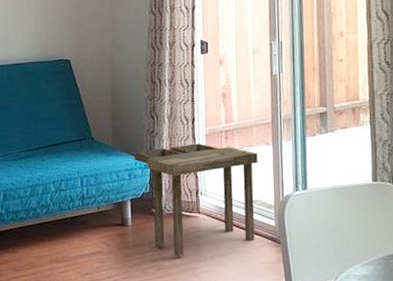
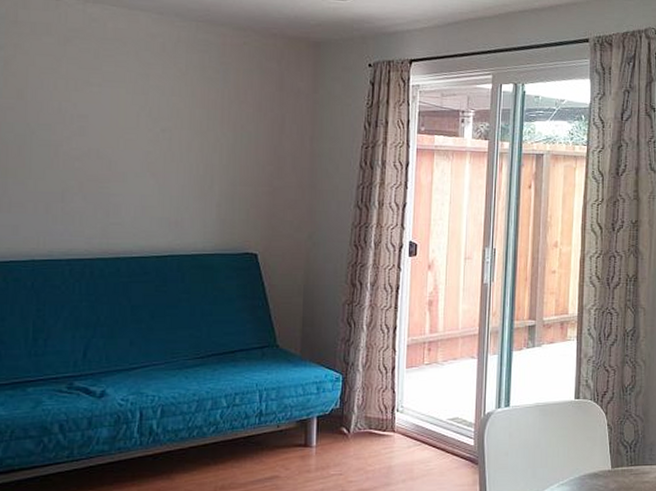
side table: present [133,143,258,256] -> none [324,354,461,480]

